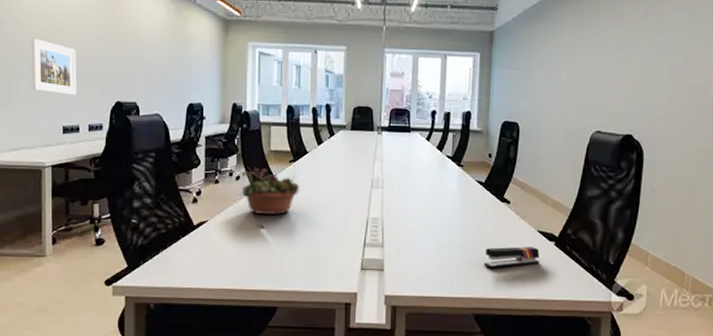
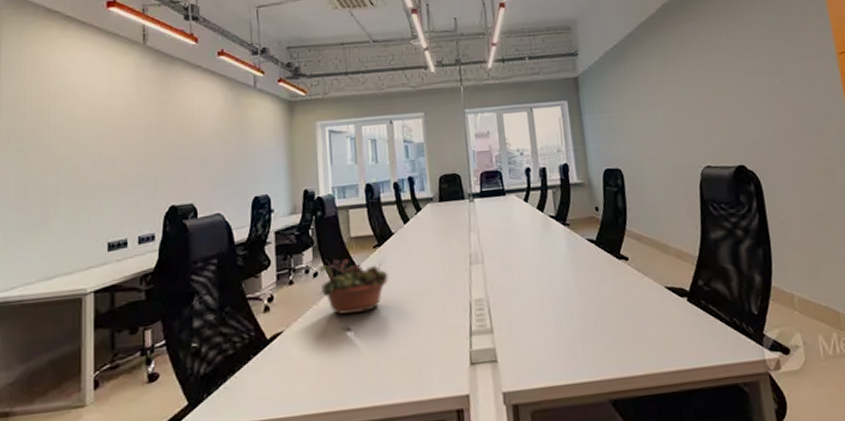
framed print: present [31,38,77,95] -> none [72,148,124,207]
stapler: present [484,246,540,268] -> none [610,307,674,340]

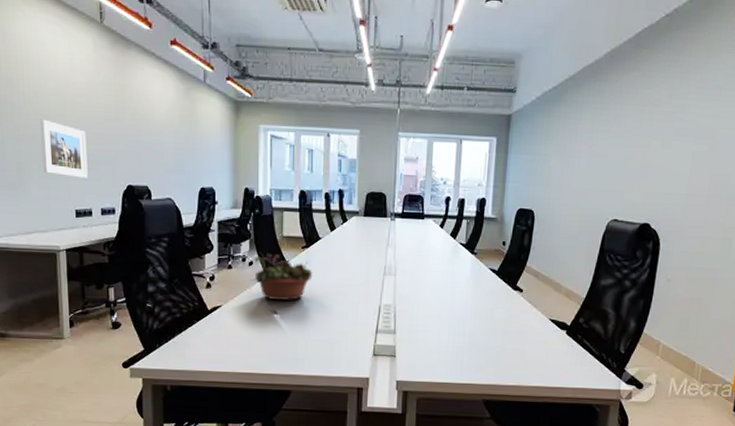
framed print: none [72,148,124,207] -> present [40,119,88,178]

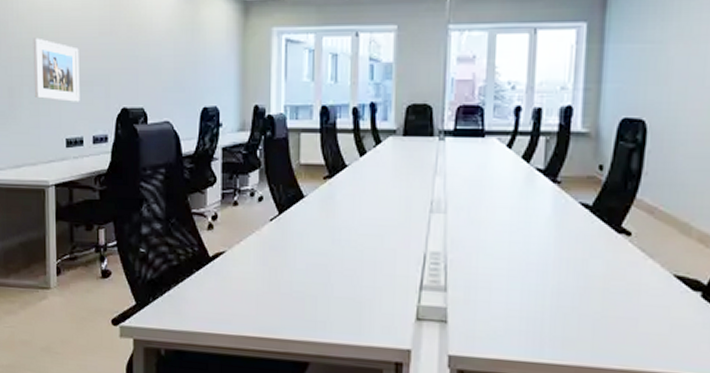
succulent planter: present [250,254,313,300] -> none [260,186,337,245]

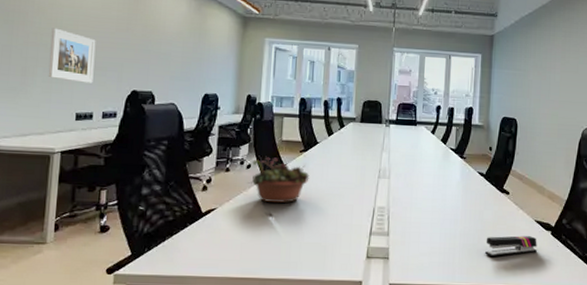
succulent planter: none [260,186,337,245] -> present [247,157,310,203]
stapler: none [591,297,677,327] -> present [485,236,537,257]

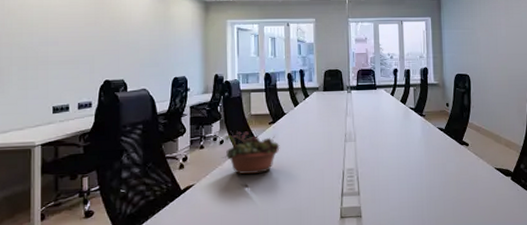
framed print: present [48,27,96,83] -> none [23,27,67,77]
stapler: present [485,236,537,257] -> none [451,183,499,206]

